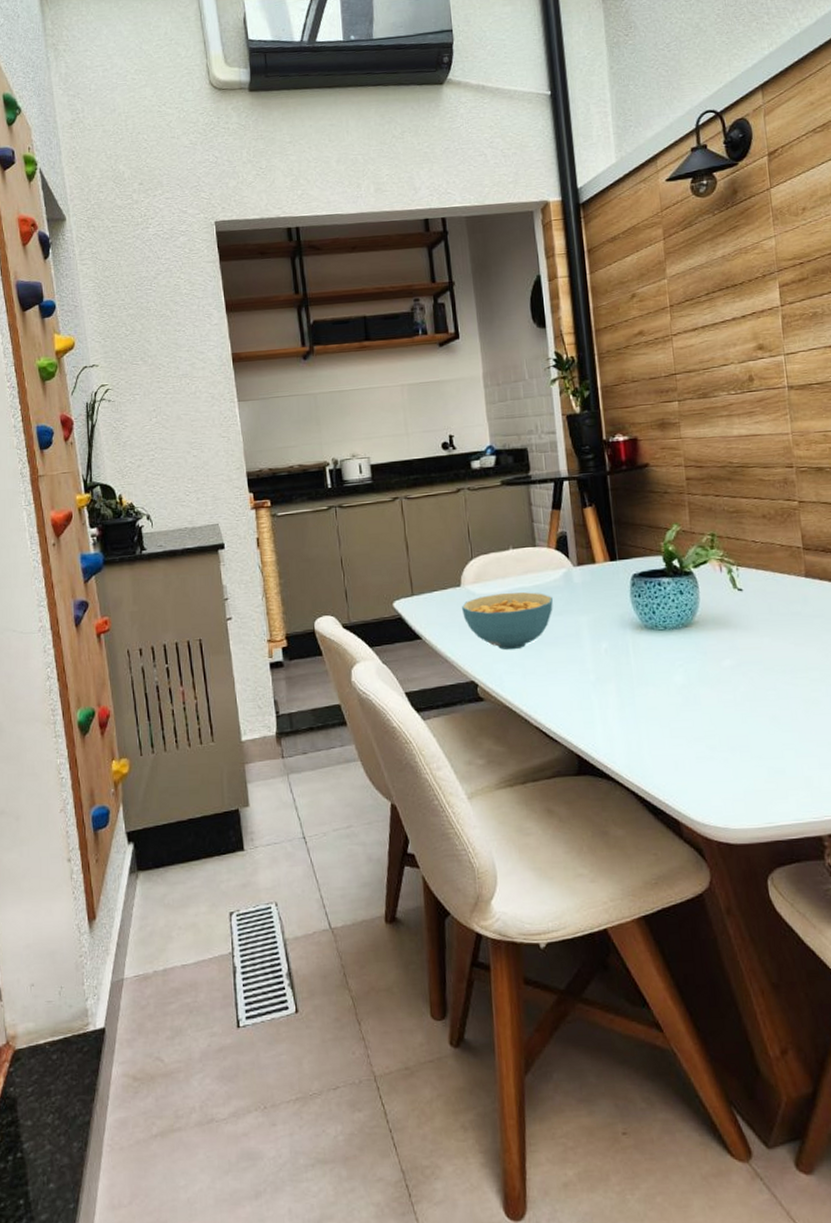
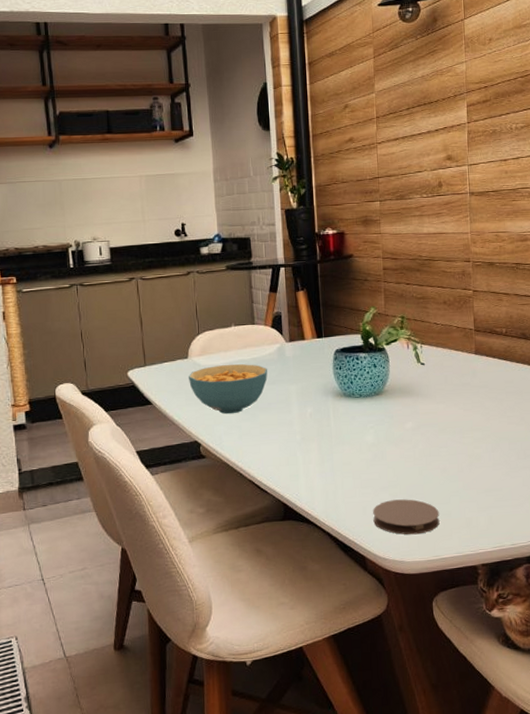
coaster: none [686,752,772,796] -> present [373,499,440,535]

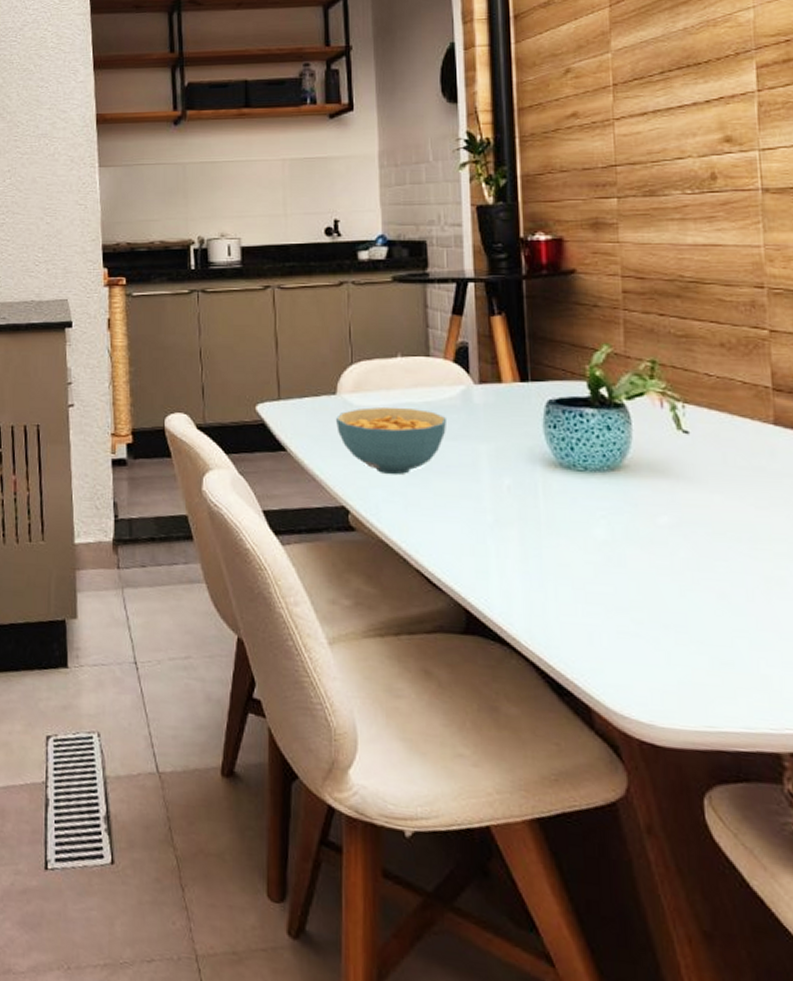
coaster: present [373,499,440,535] -> none [604,628,715,688]

